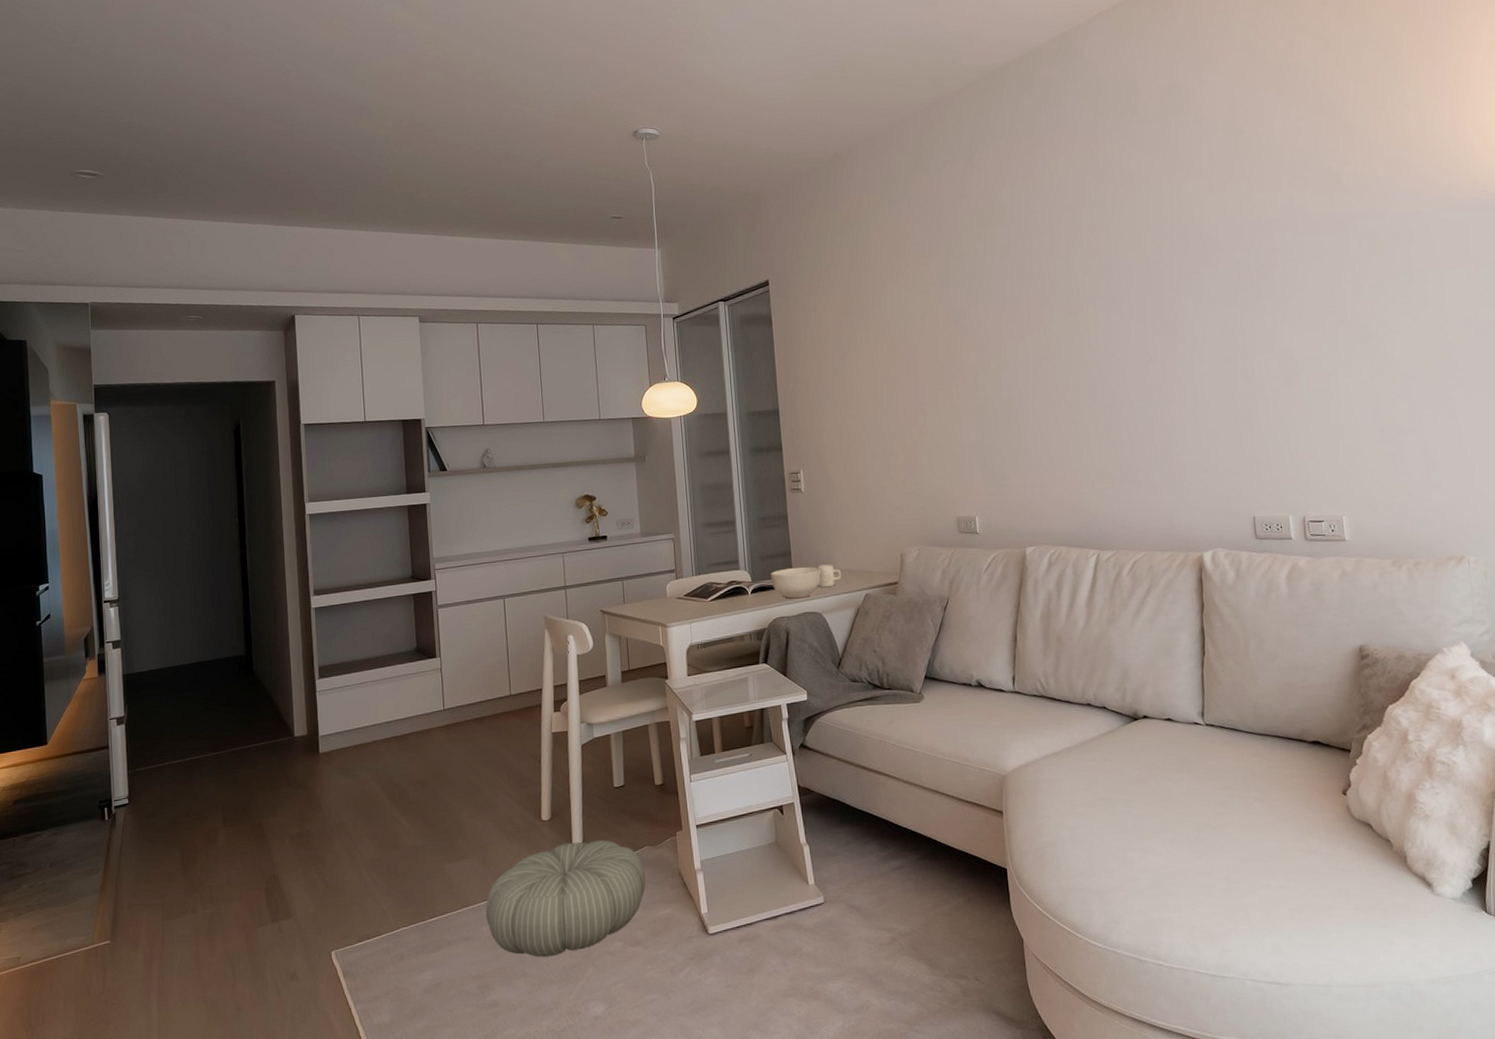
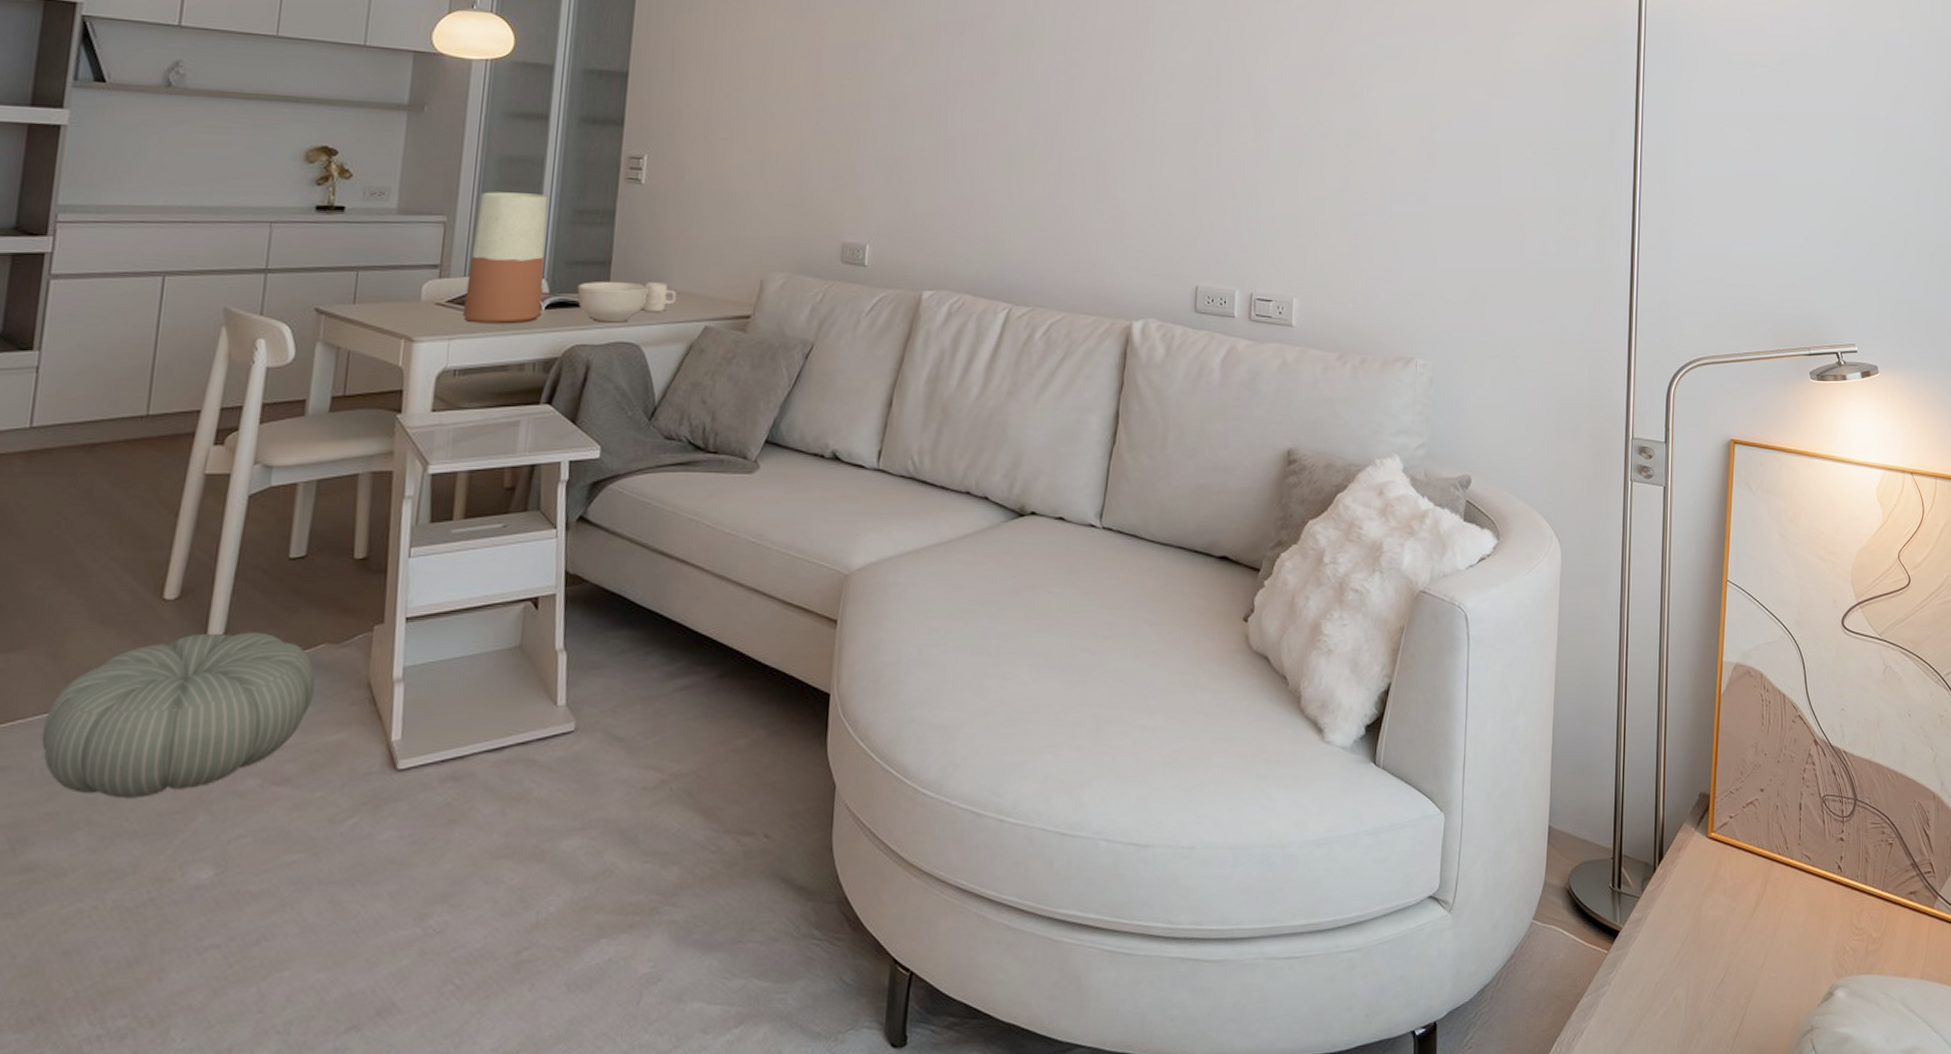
vase: none [693,509,749,610] -> present [463,192,548,325]

